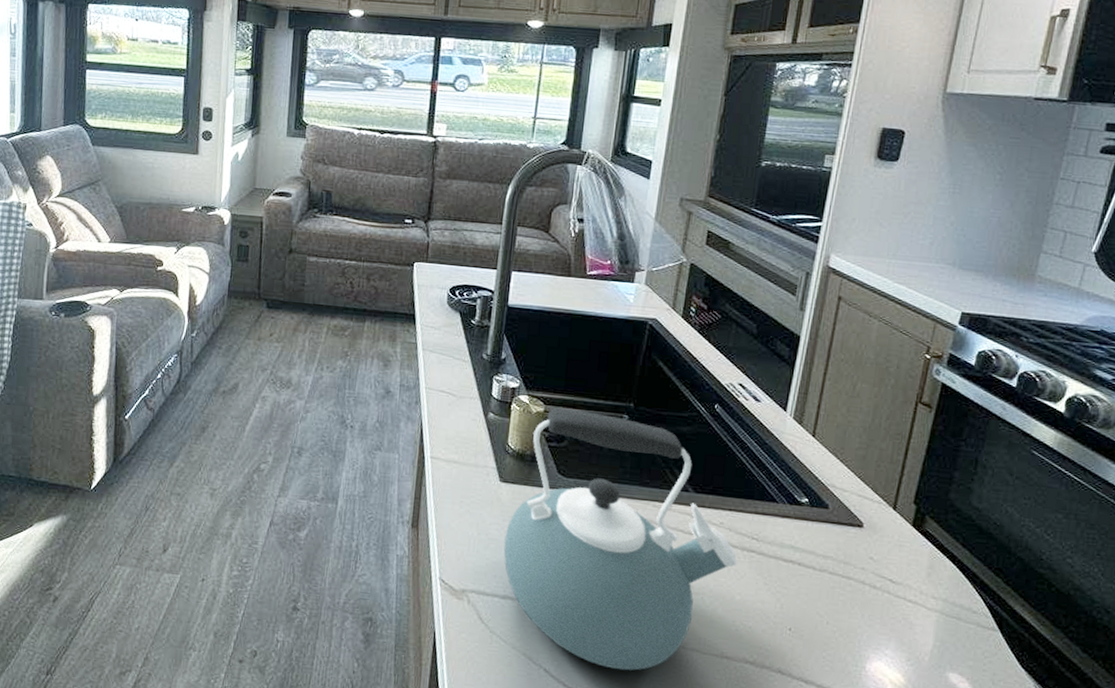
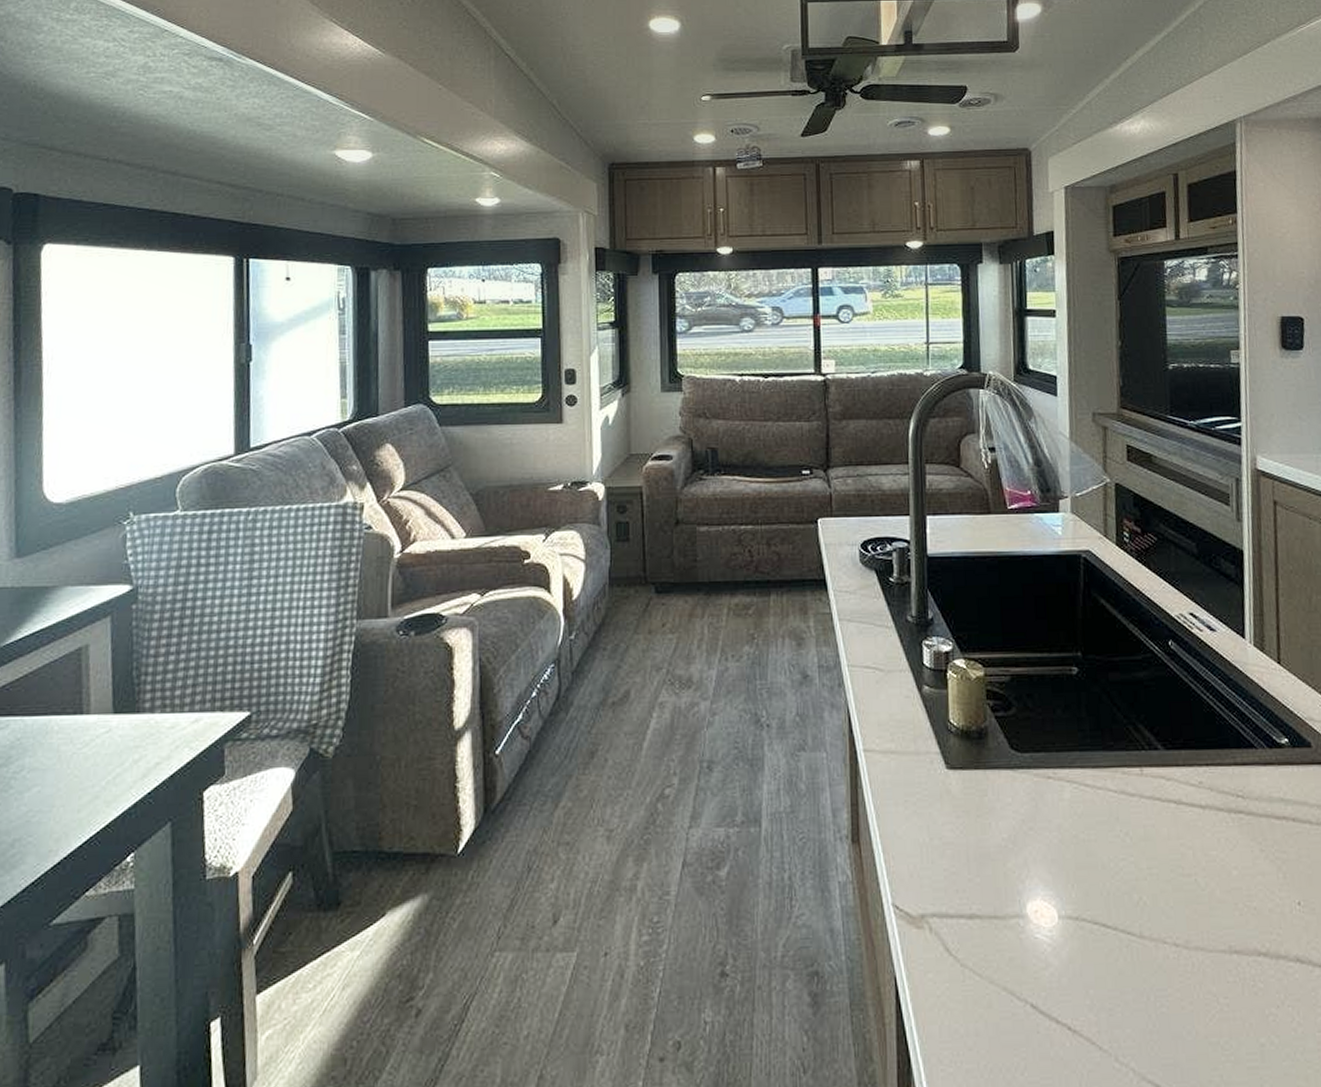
kettle: present [503,407,738,671] -> none [961,668,1227,991]

